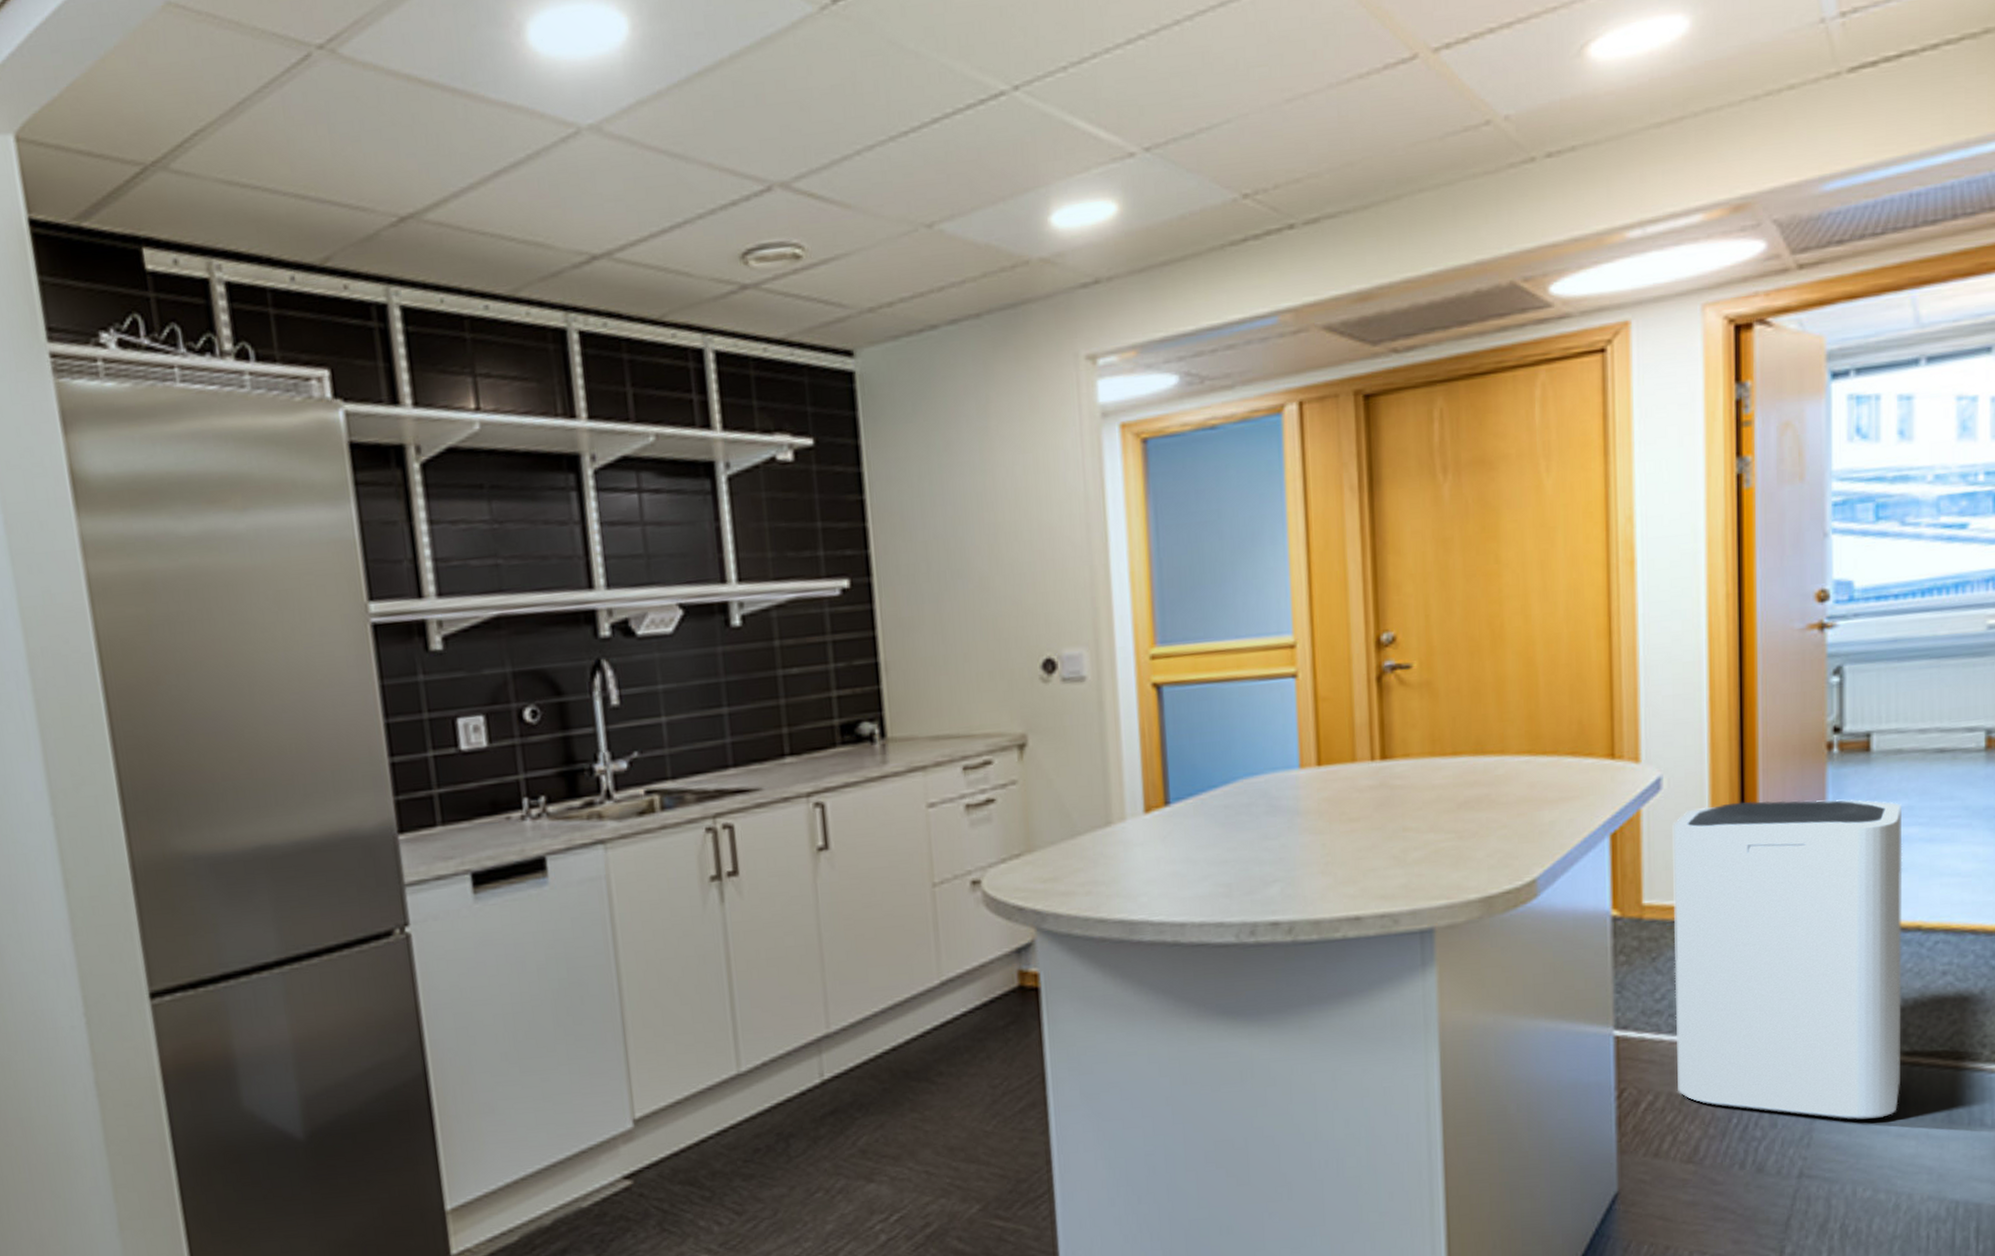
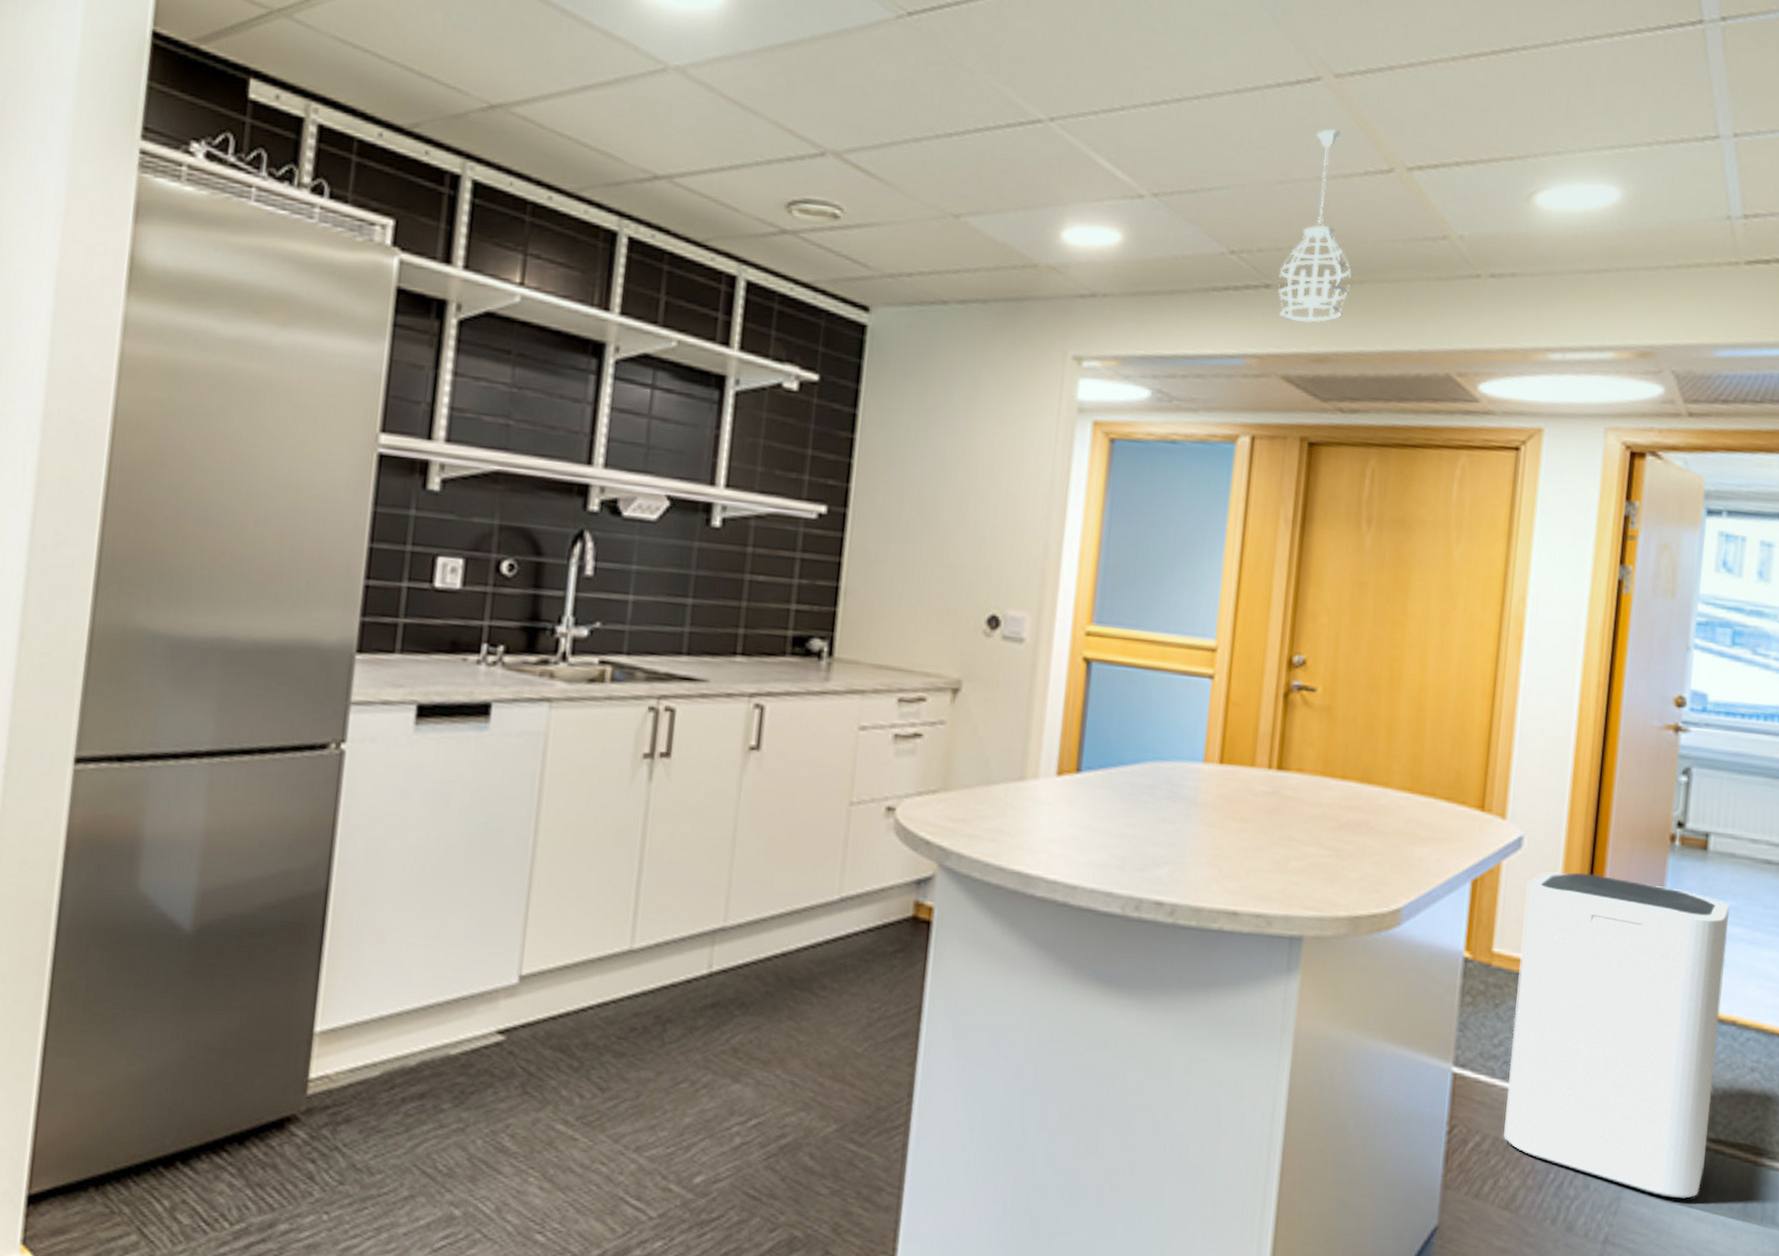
pendant light: none [1302,22,1386,261] -> present [1278,129,1352,323]

